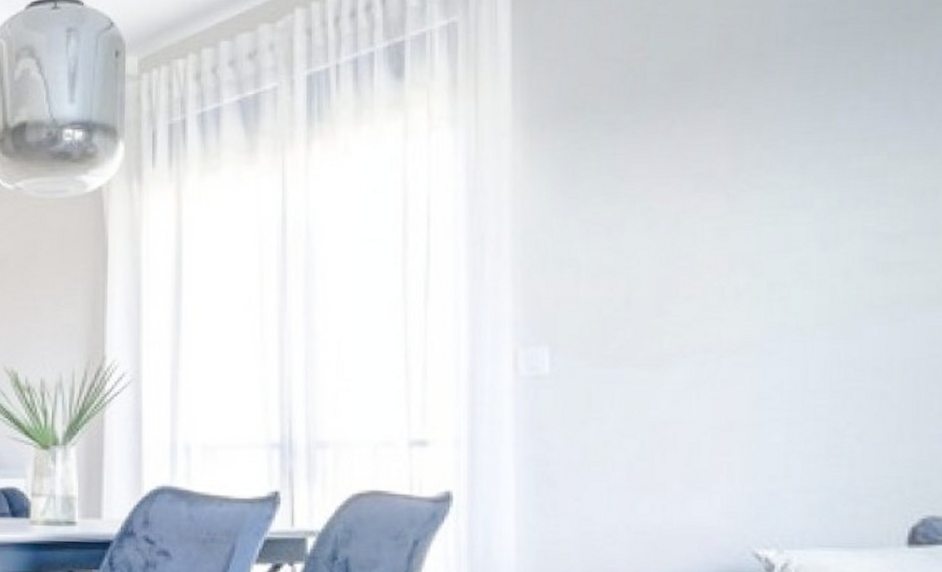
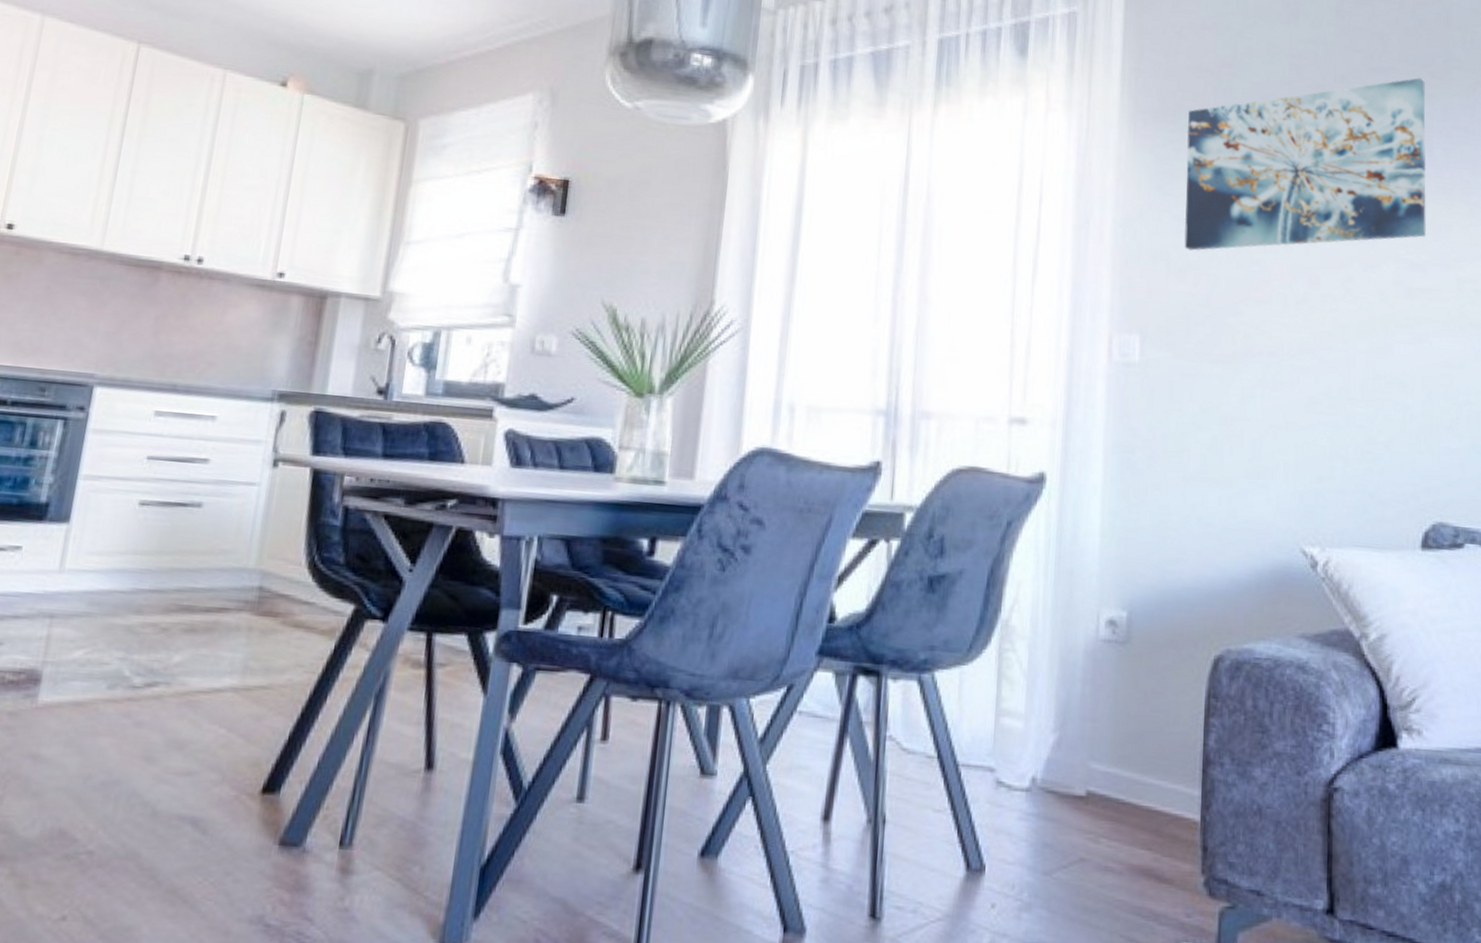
wall art: none [593,24,905,253] -> present [1184,78,1427,251]

